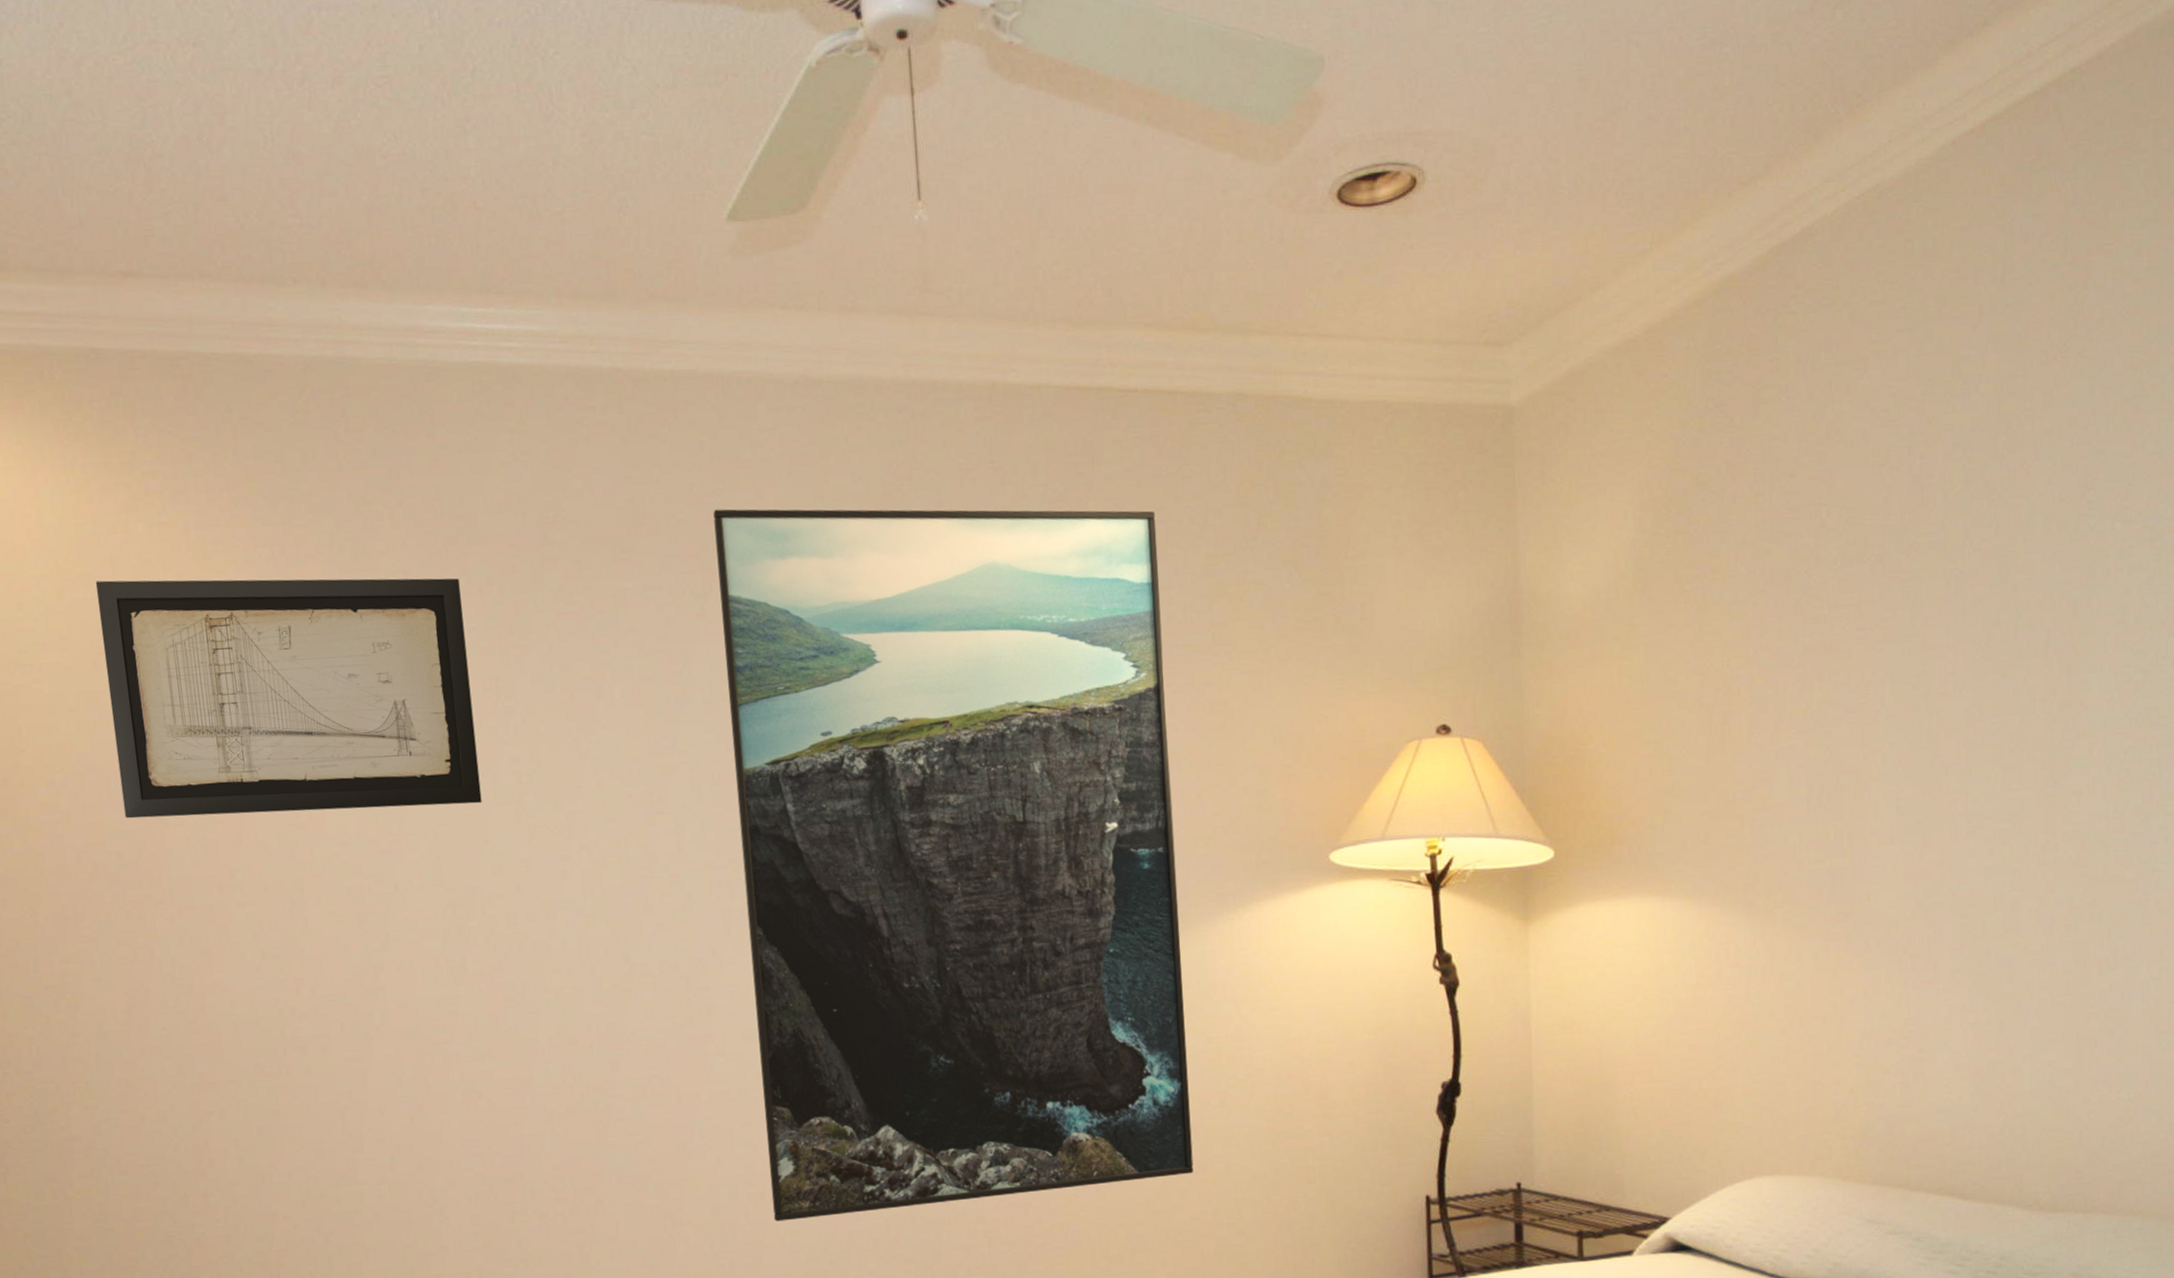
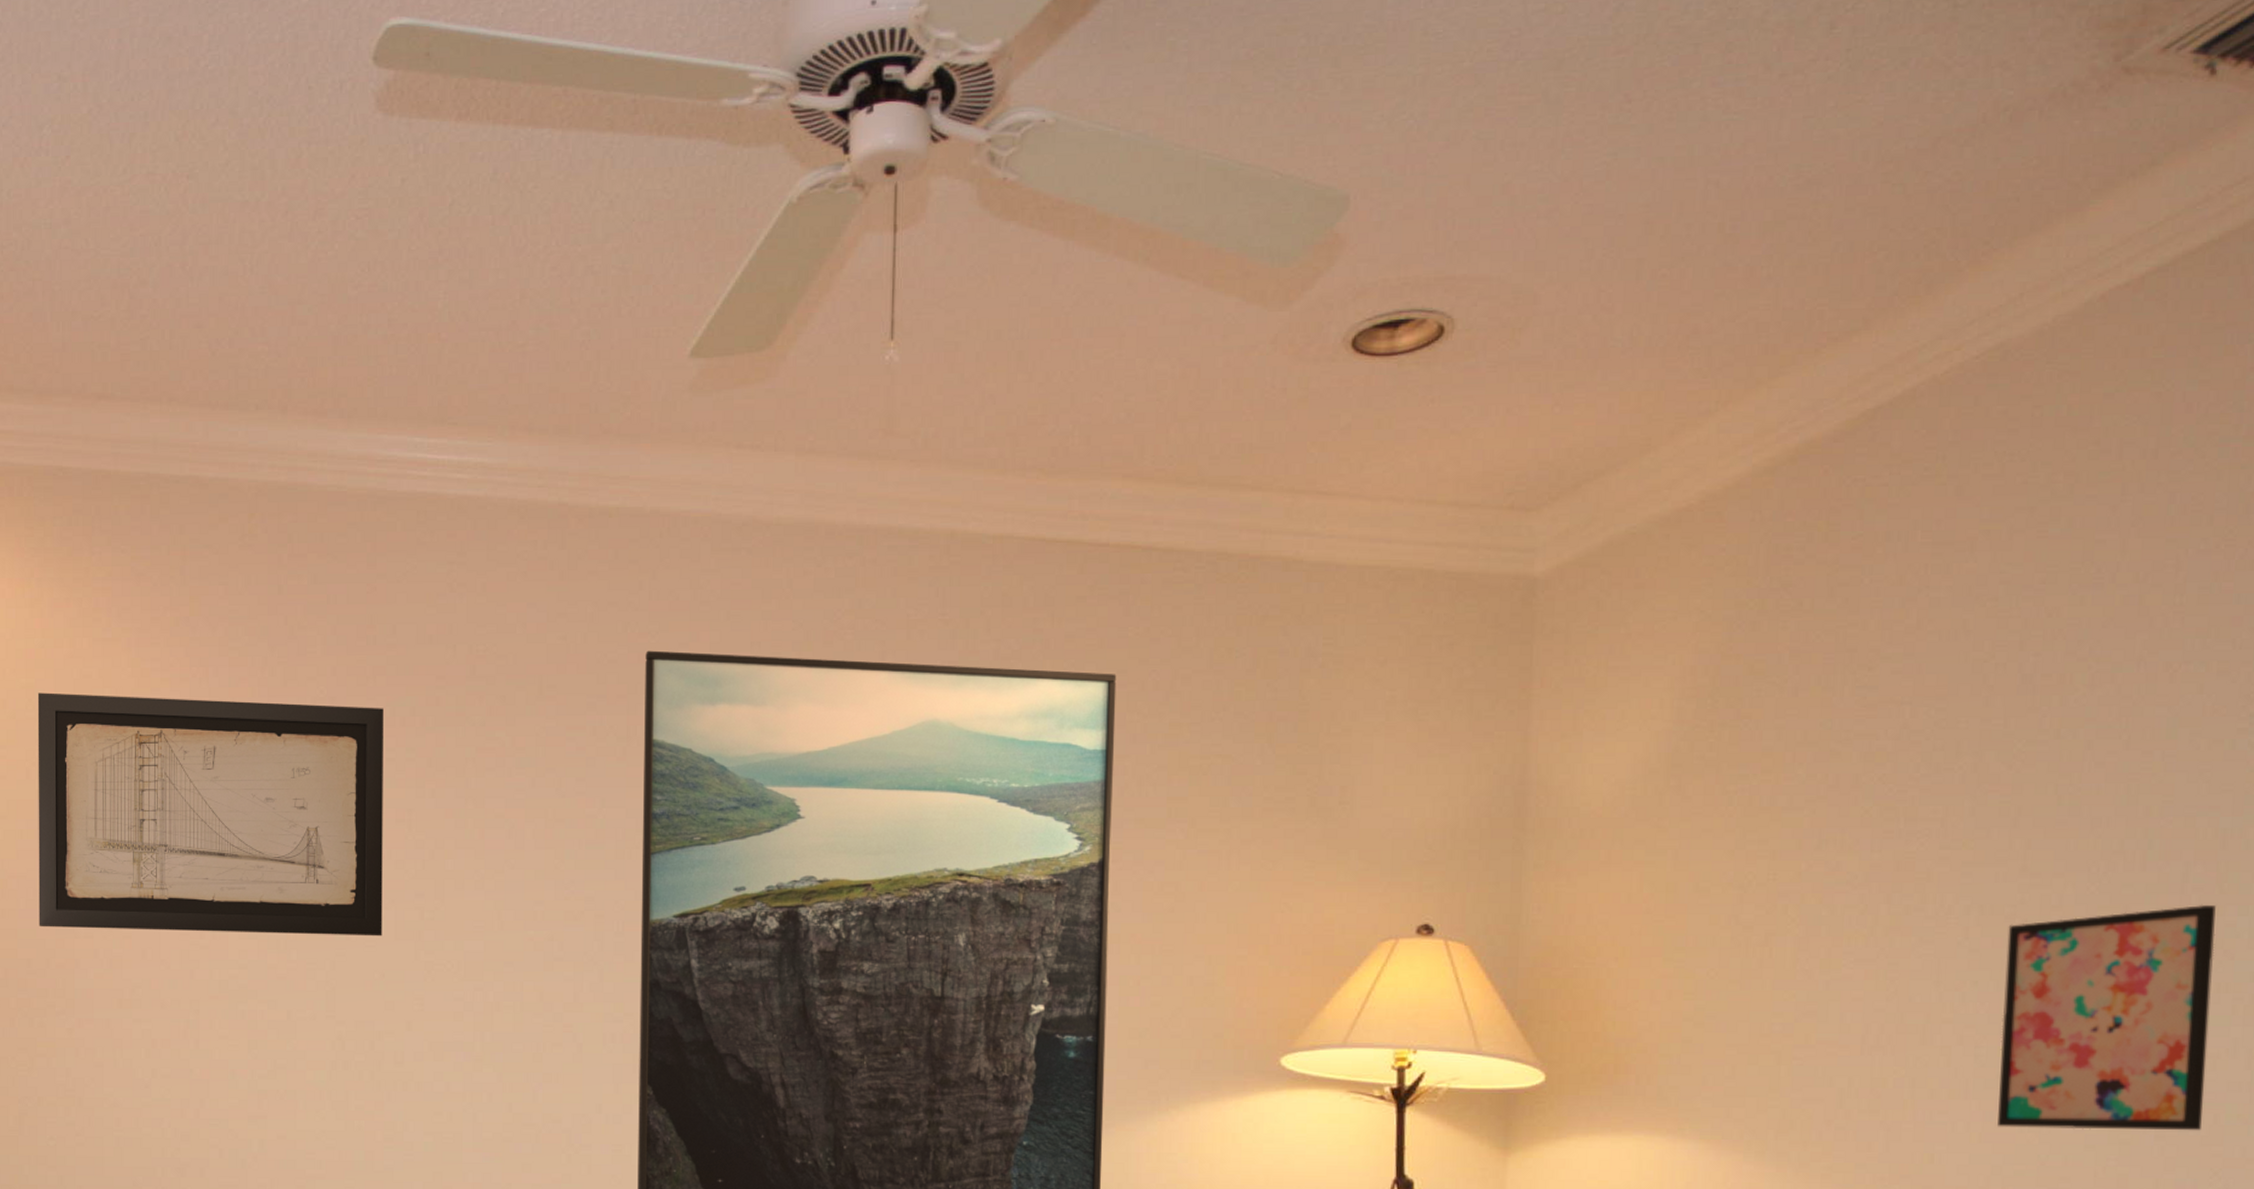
wall art: none [1915,665,2073,866] -> present [1997,904,2216,1131]

